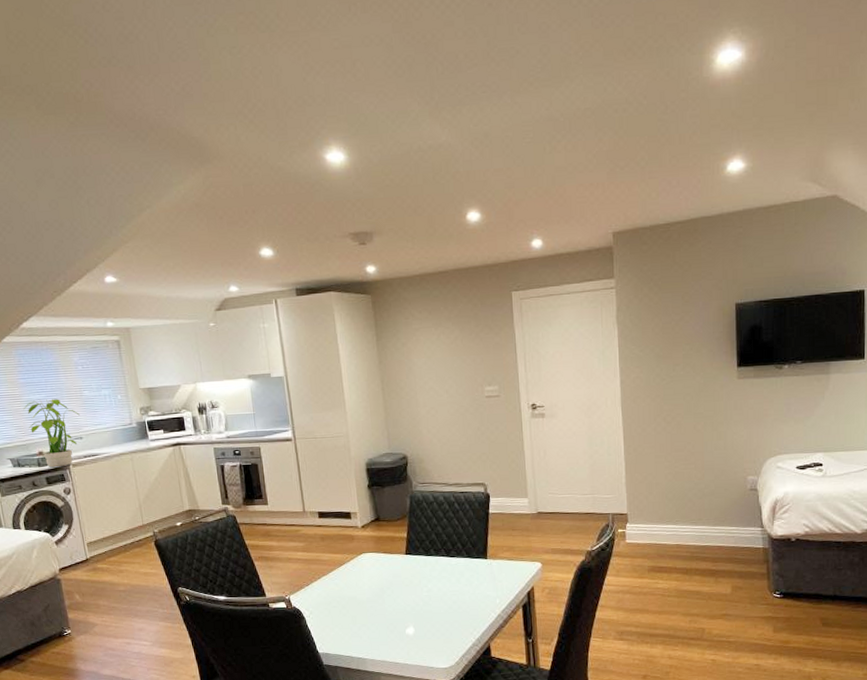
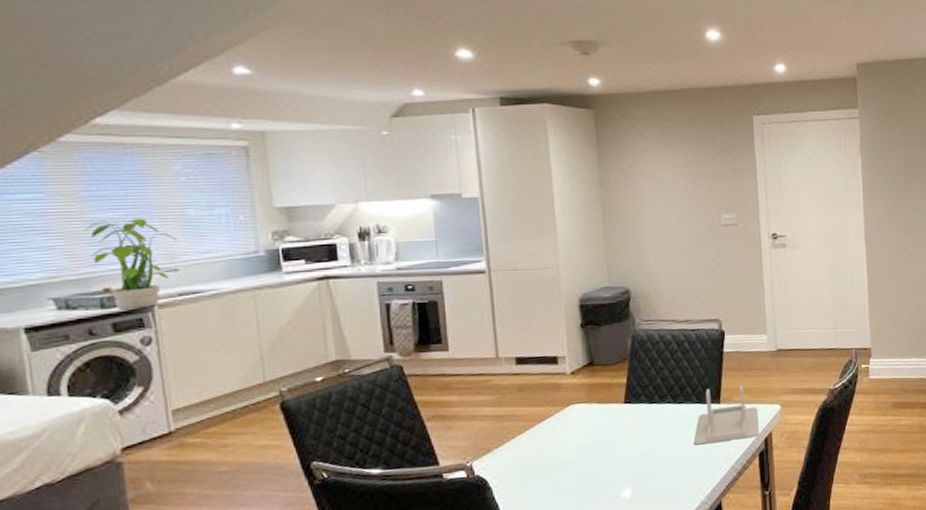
napkin holder: none [465,542,522,594] -> present [693,384,759,445]

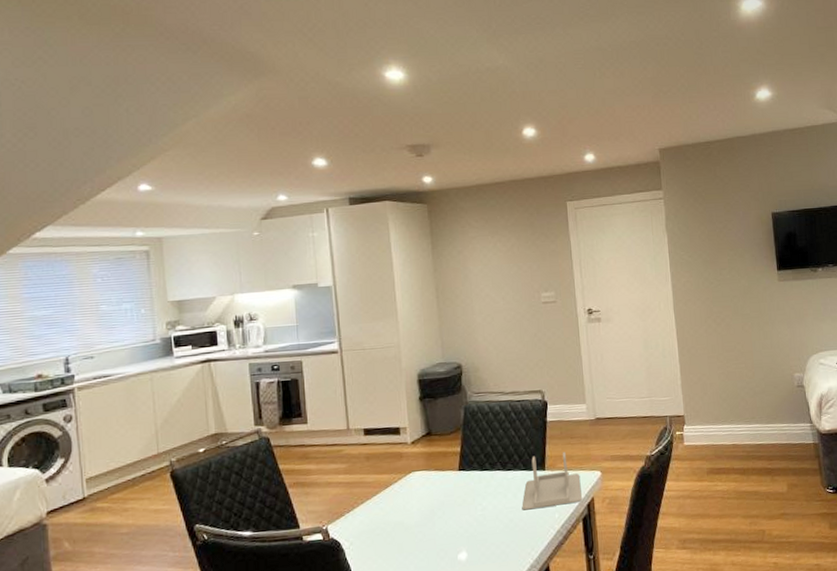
potted plant: present [83,218,177,310] -> none [24,314,93,393]

